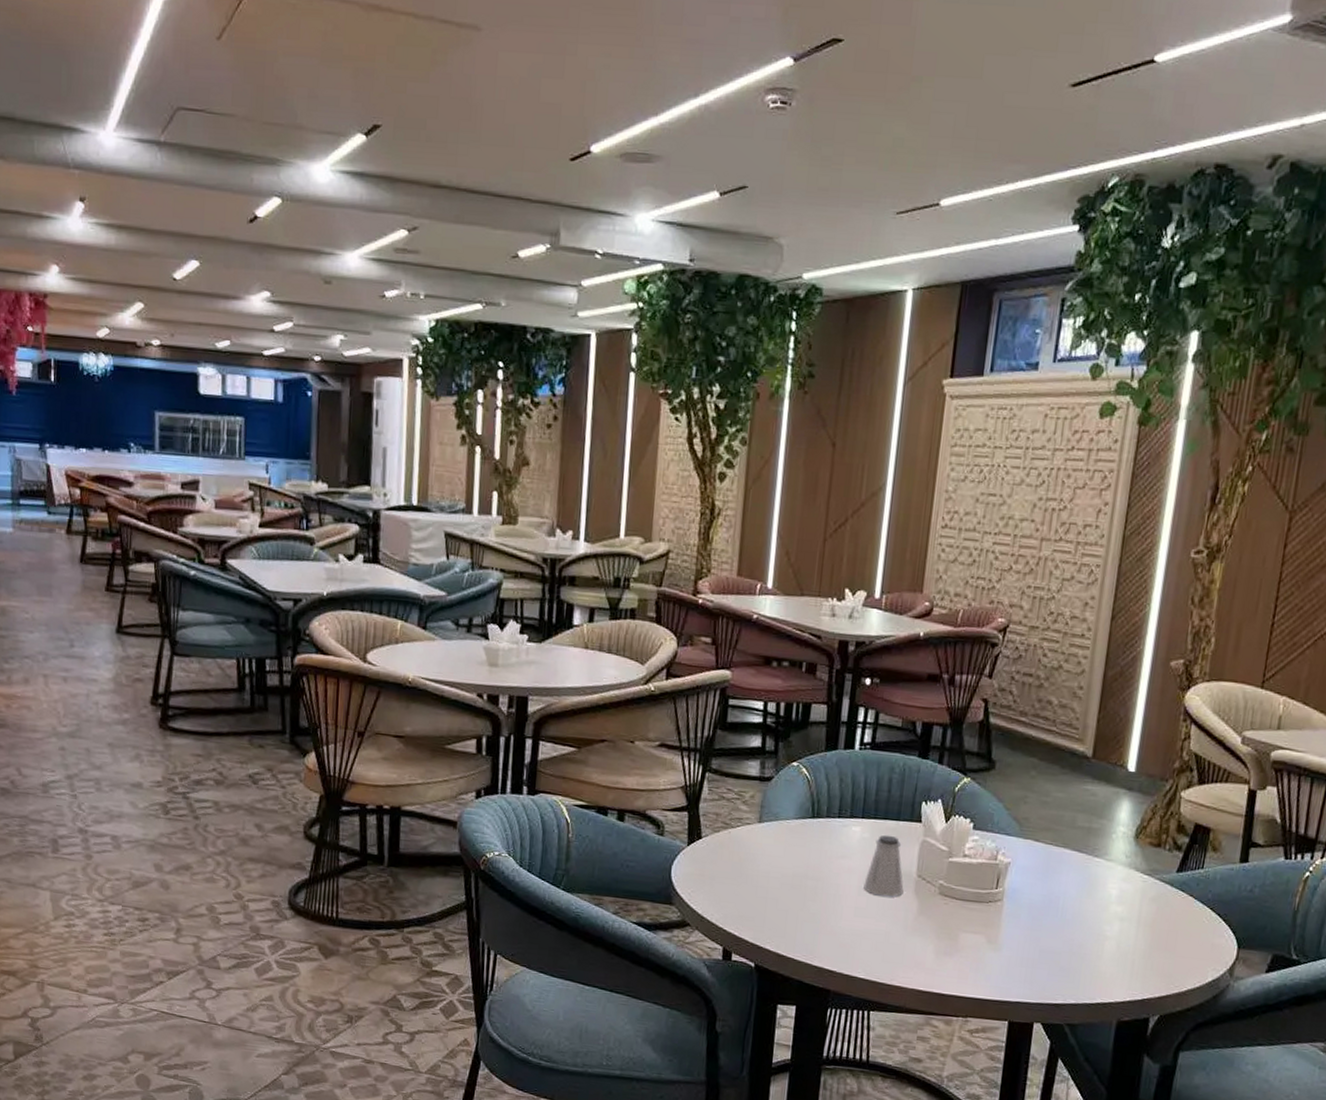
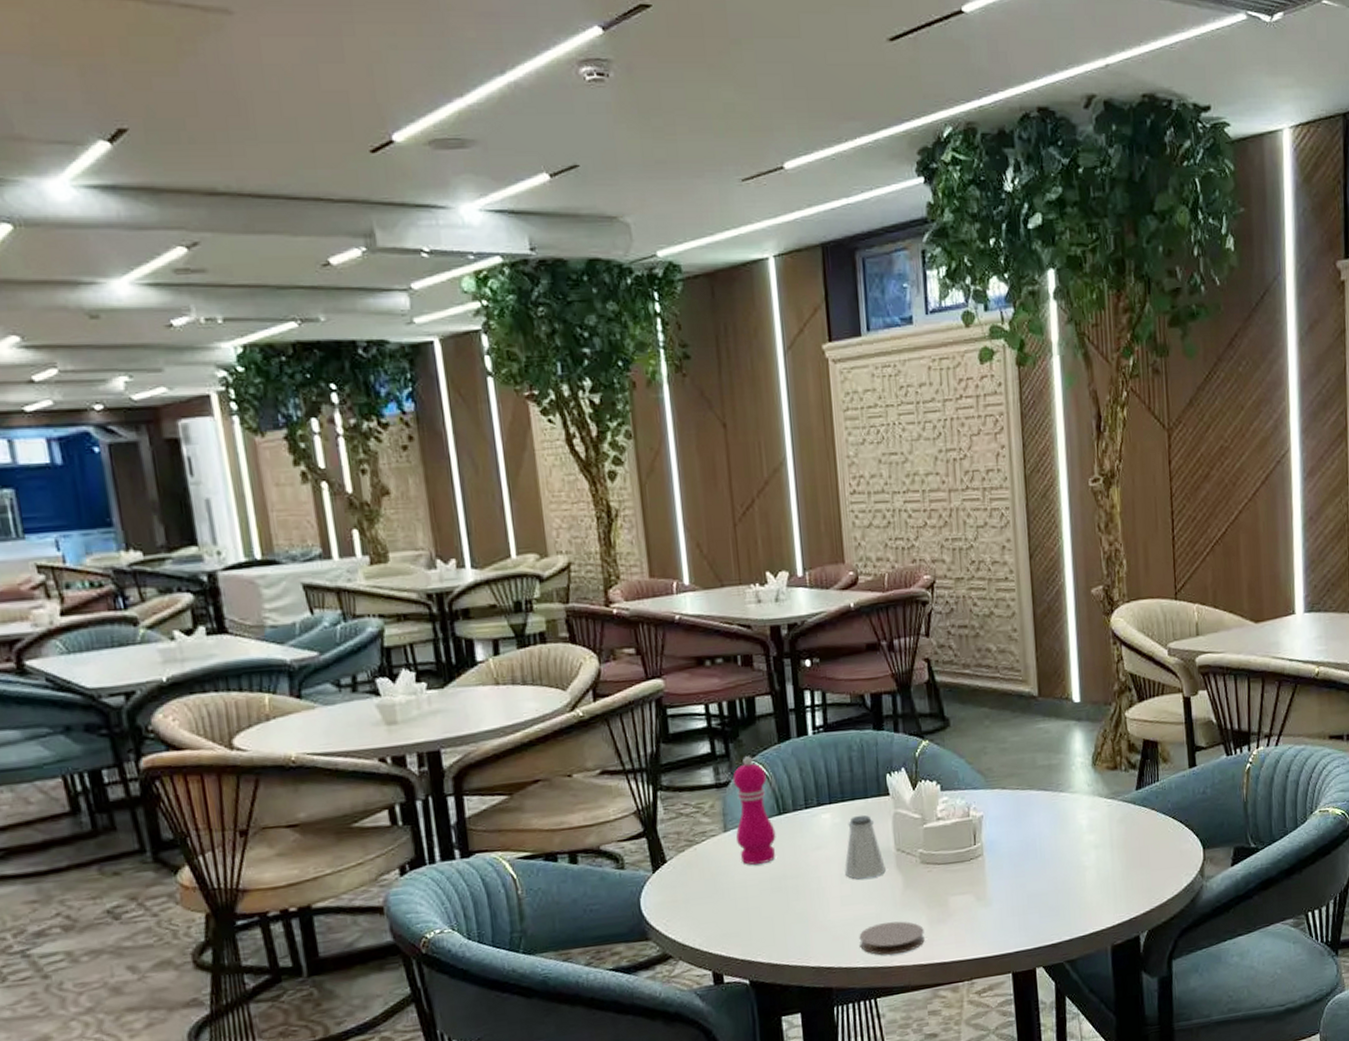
pepper mill: none [769,757,808,860] -> present [732,756,776,865]
coaster: none [864,941,929,975] -> present [859,921,925,955]

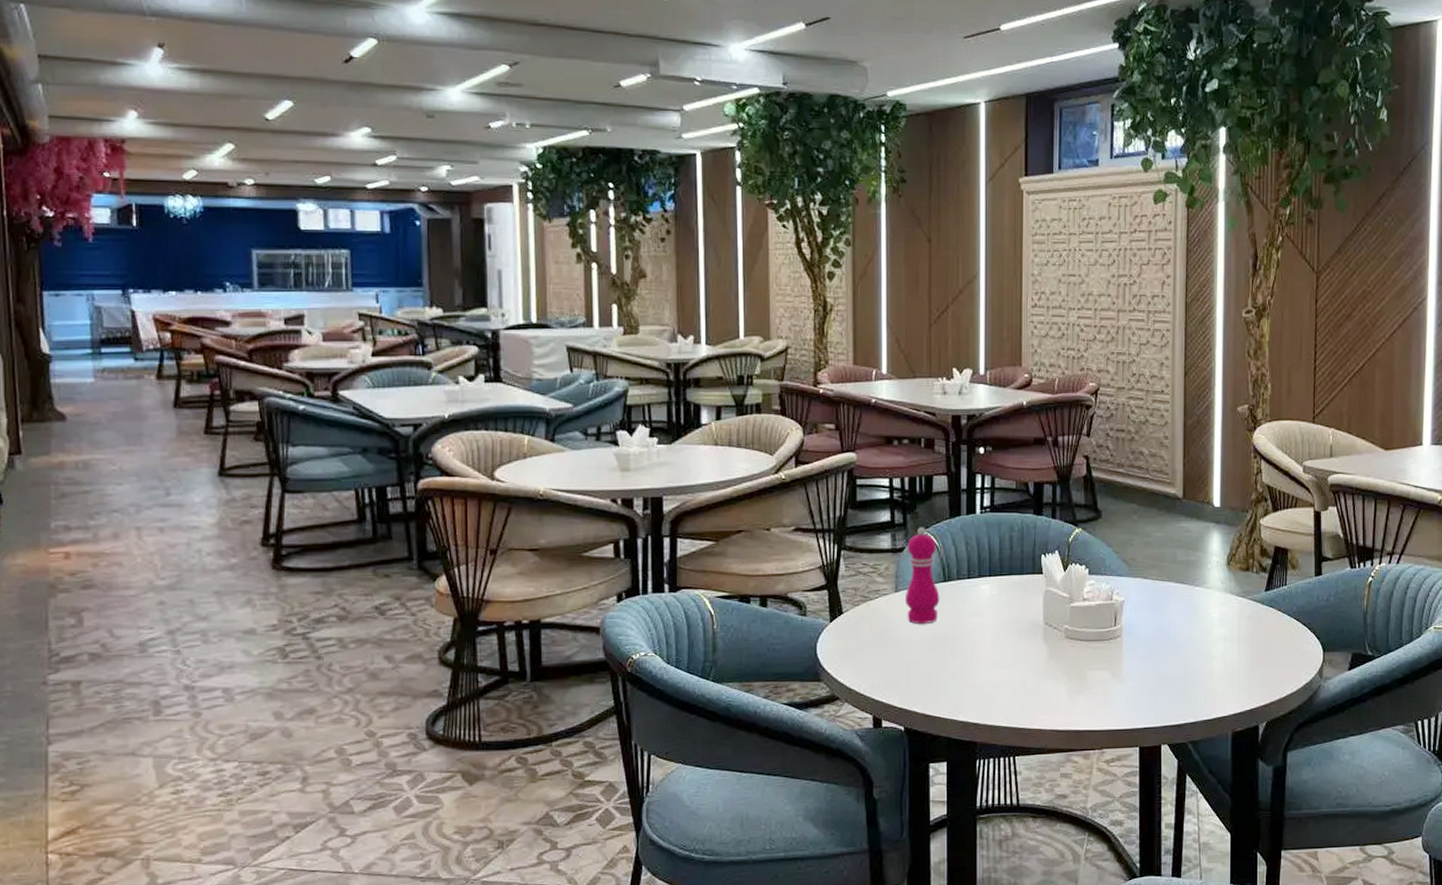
saltshaker: present [845,815,886,879] -> none [997,589,1034,647]
coaster: present [859,921,925,955] -> none [1005,688,1063,718]

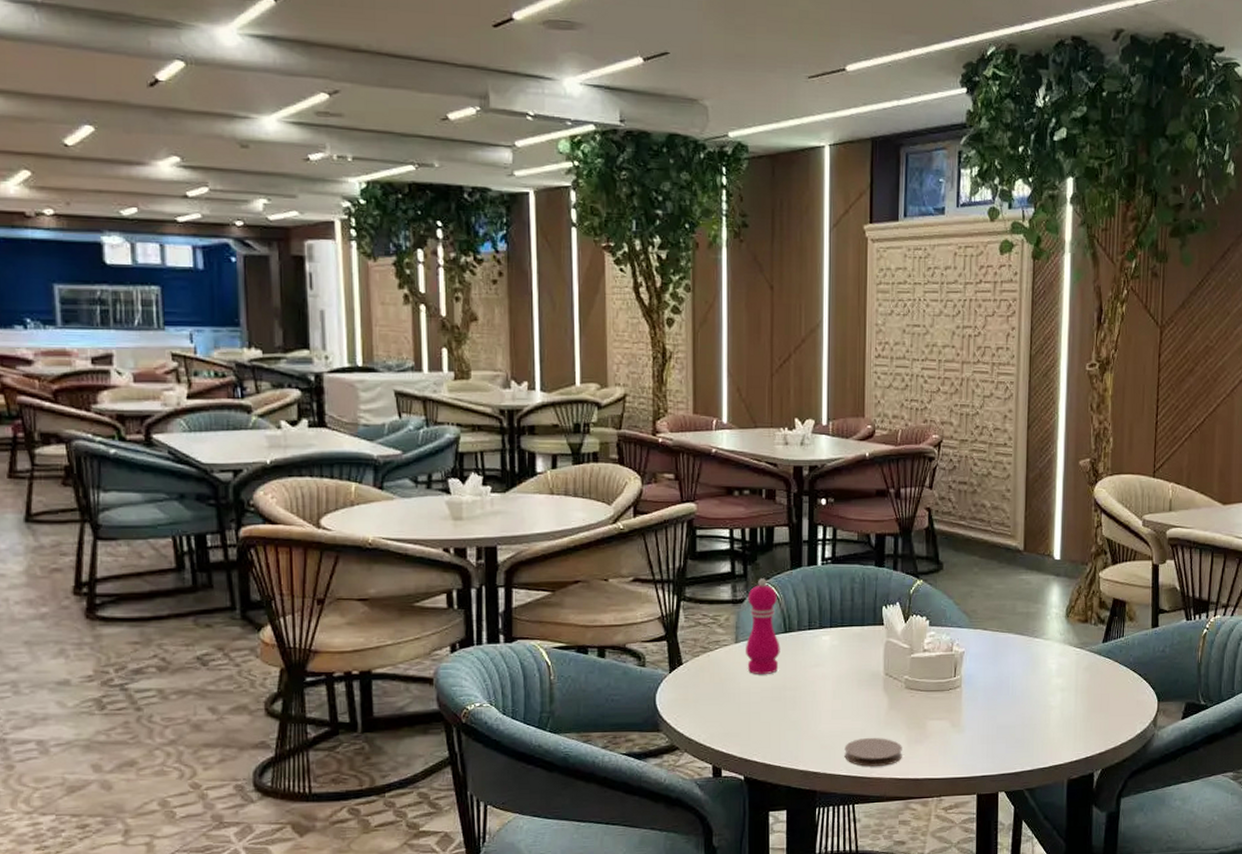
coaster: none [1005,688,1063,718] -> present [844,738,902,767]

